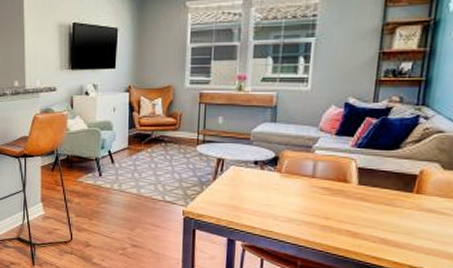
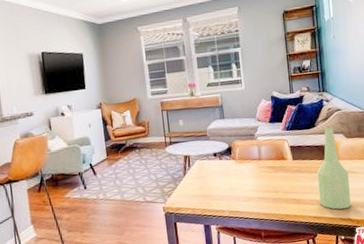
bottle: none [384,151,435,256] -> present [317,126,351,210]

